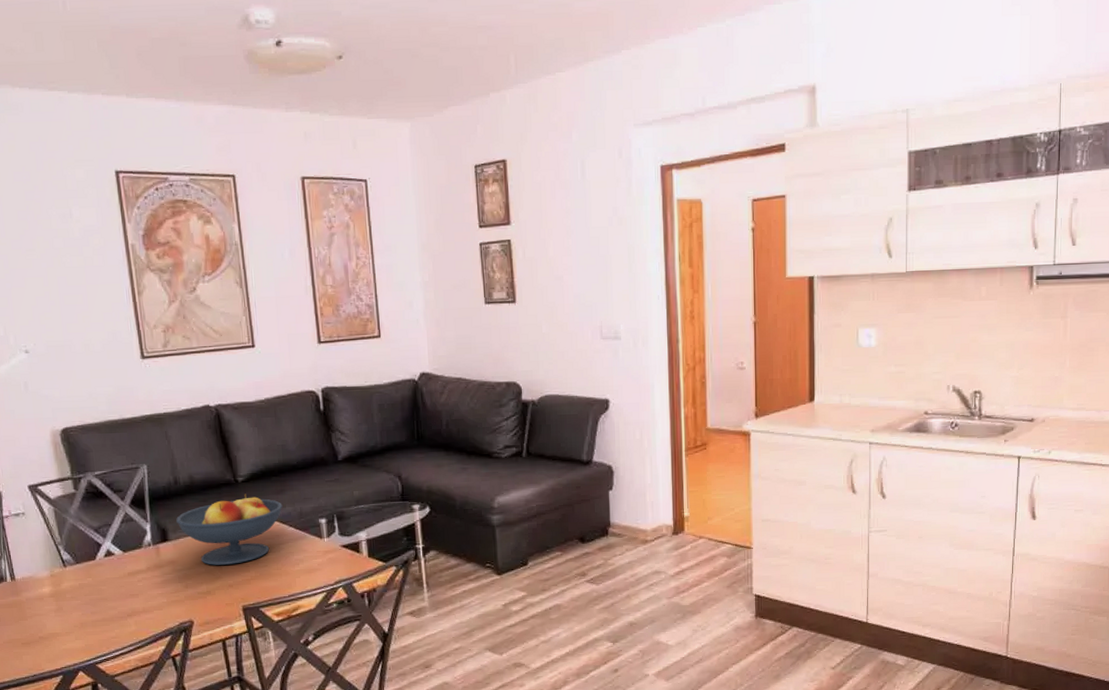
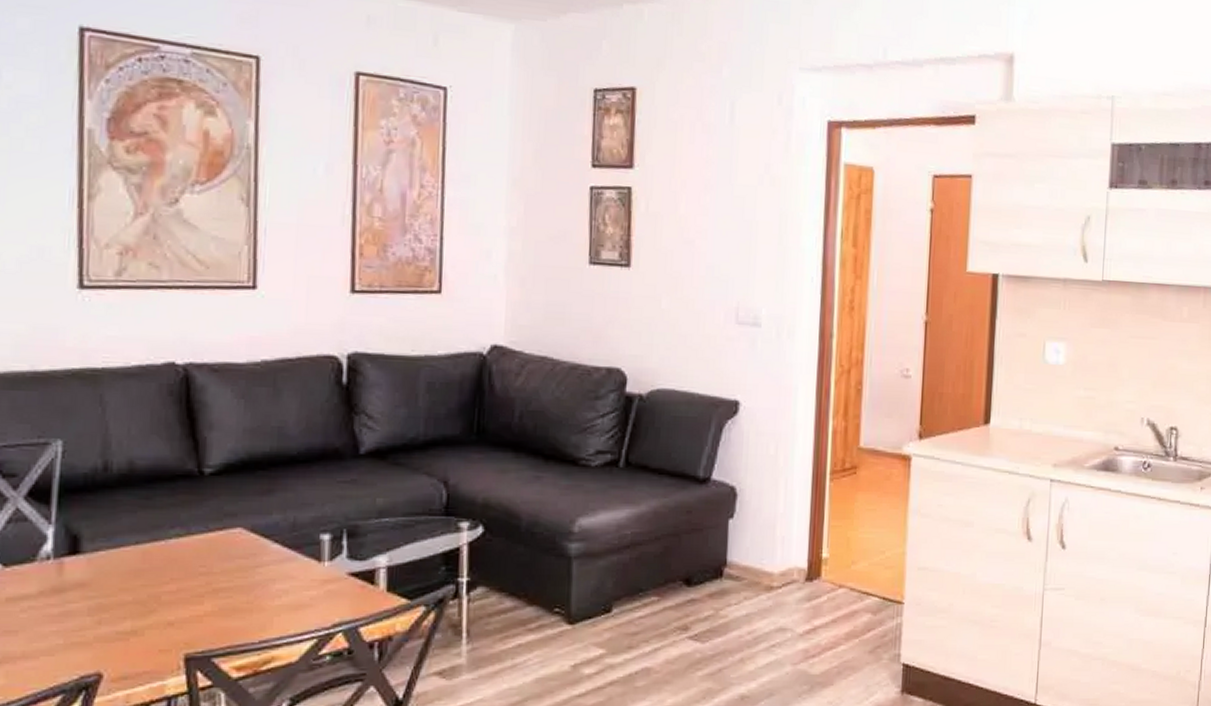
fruit bowl: present [176,494,283,565] -> none [98,491,268,593]

